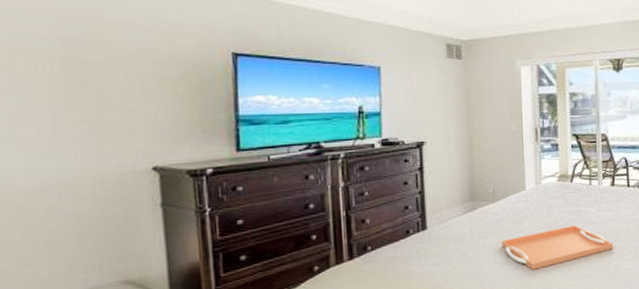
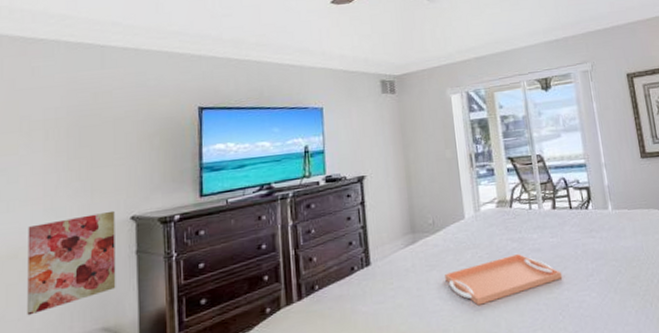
wall art: none [19,159,138,266] -> present [27,210,116,316]

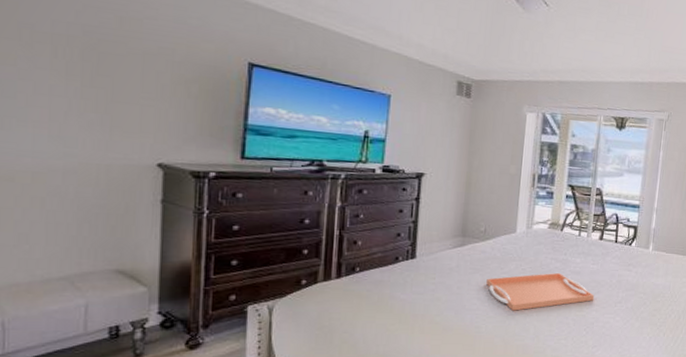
wall art: present [27,210,116,316] -> none [25,149,138,244]

